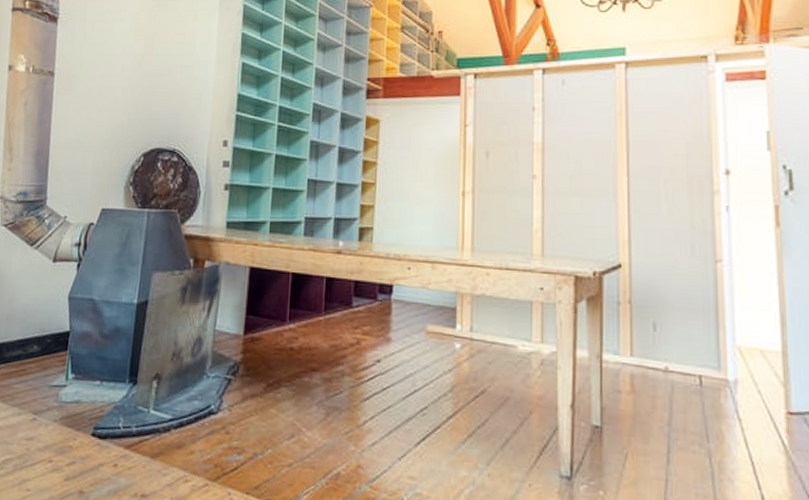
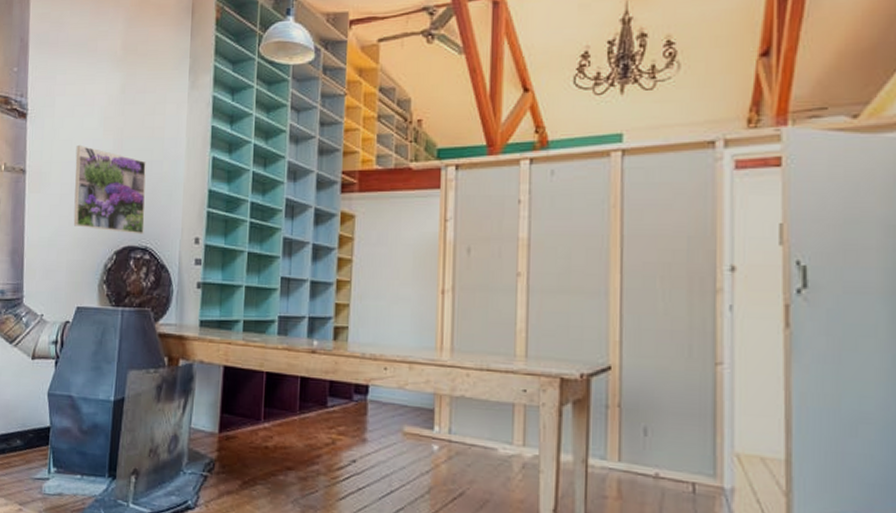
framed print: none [101,48,177,137] -> present [73,144,146,234]

